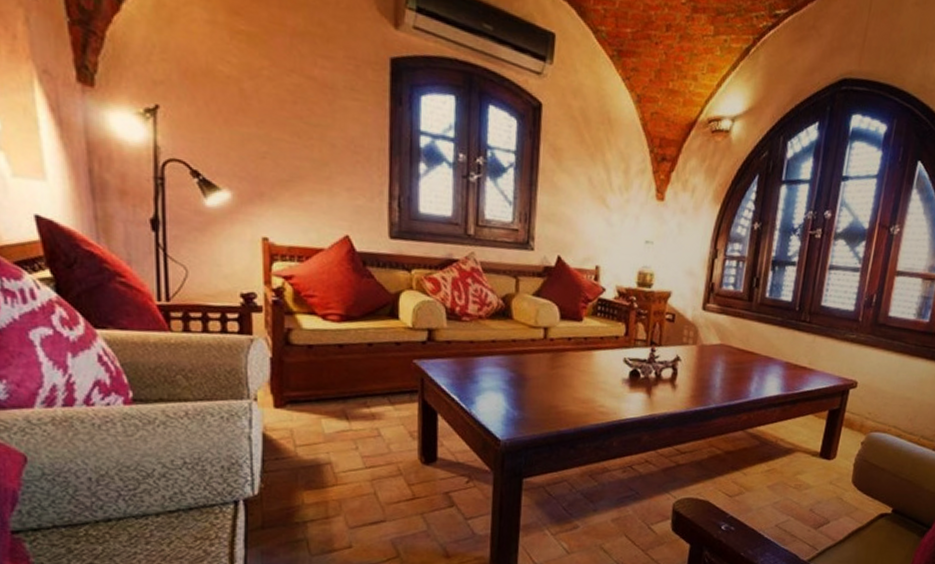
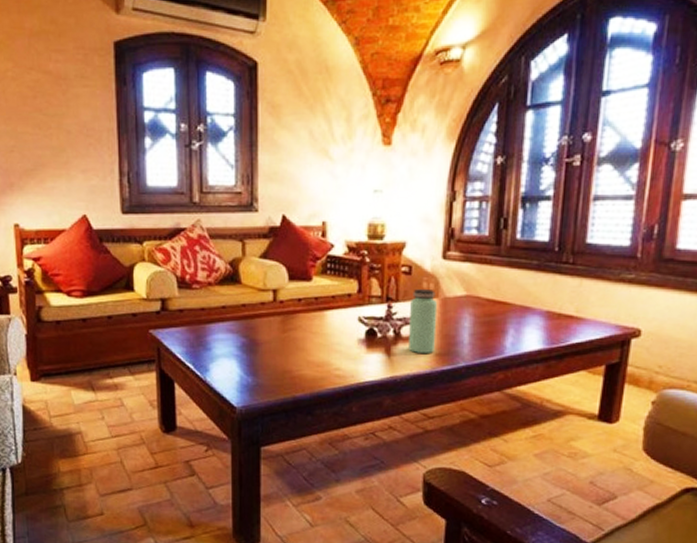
bottle: none [667,336,696,395] -> present [409,289,438,353]

